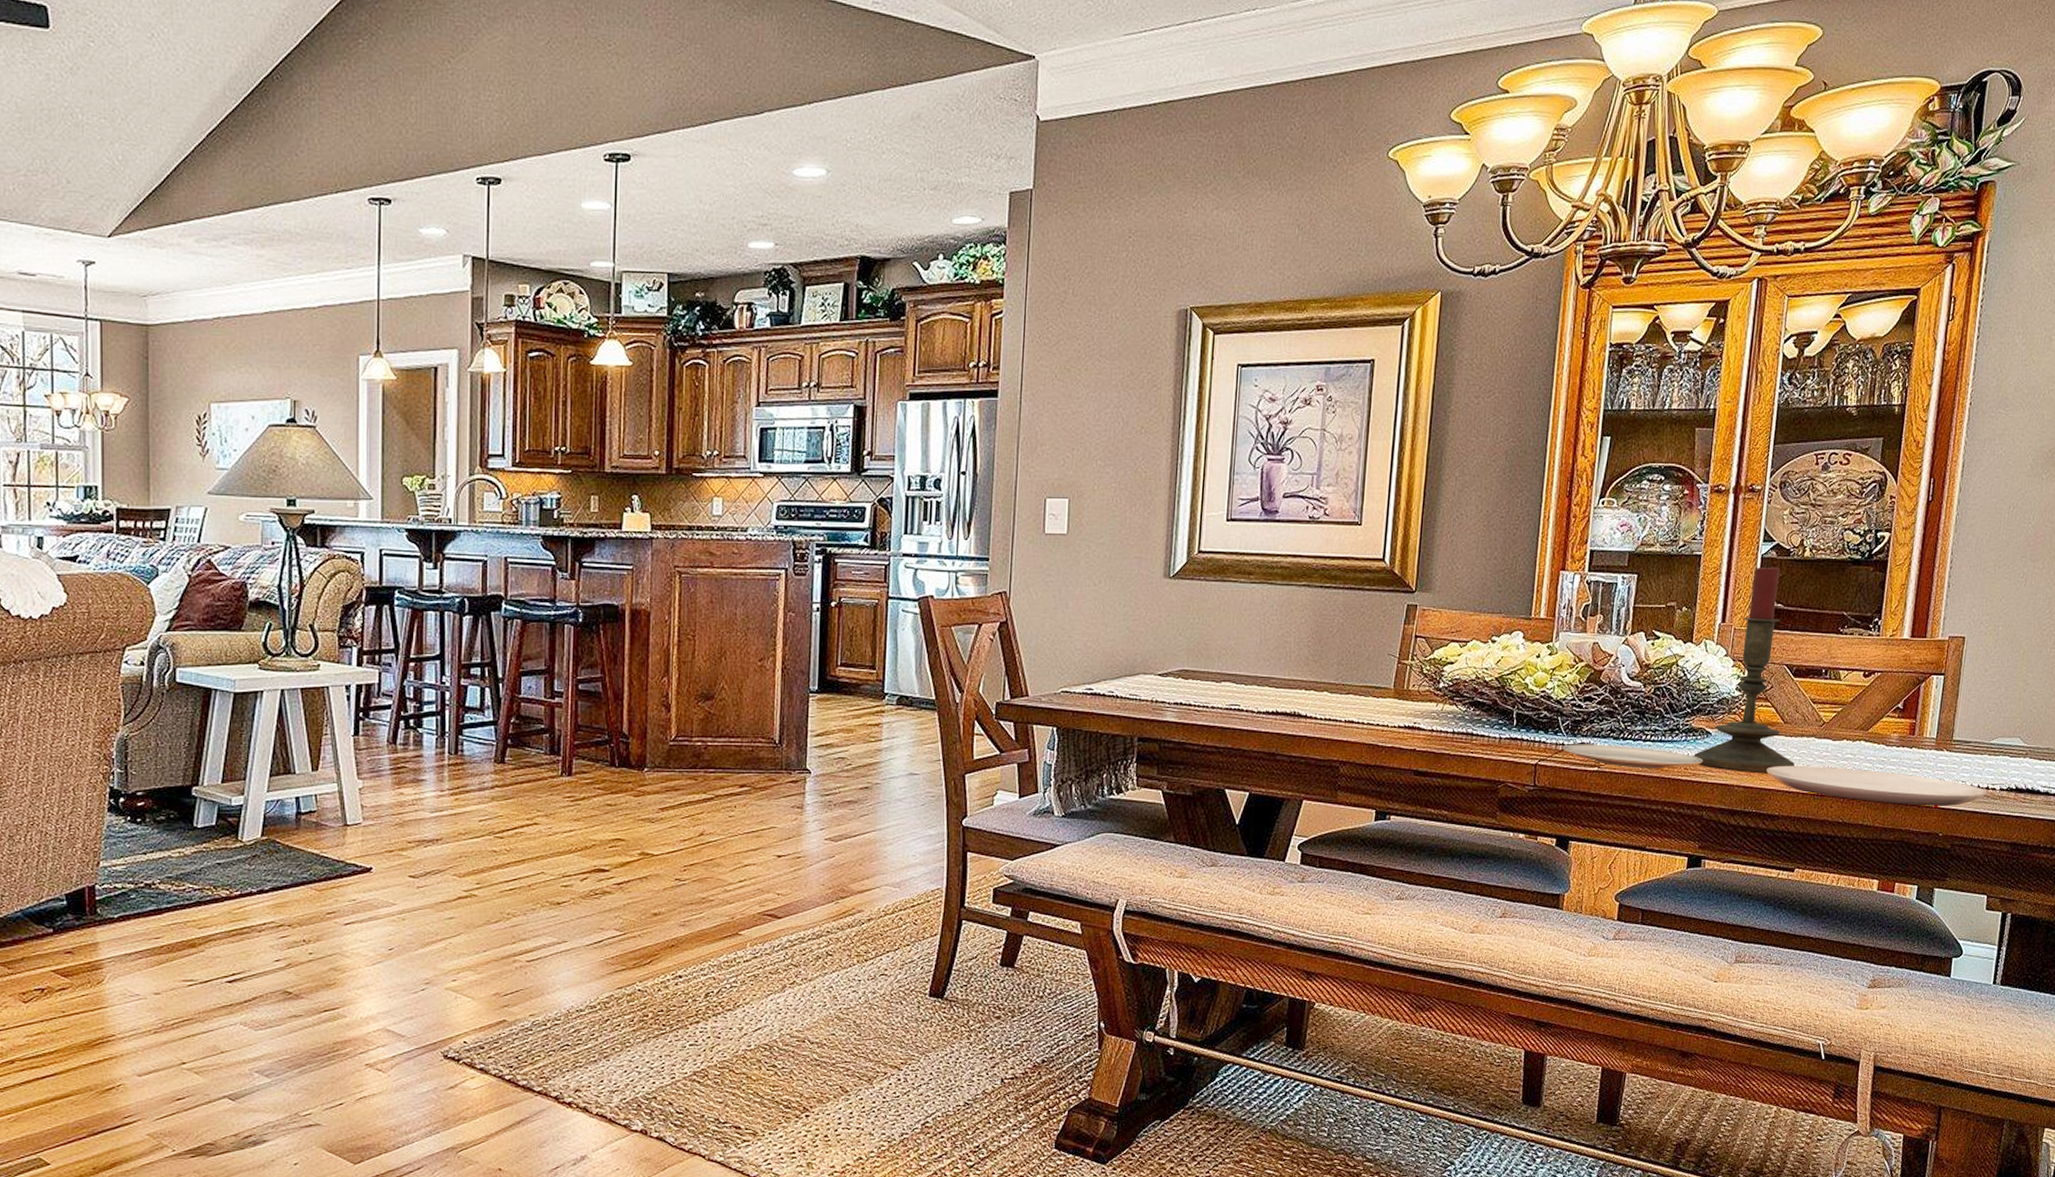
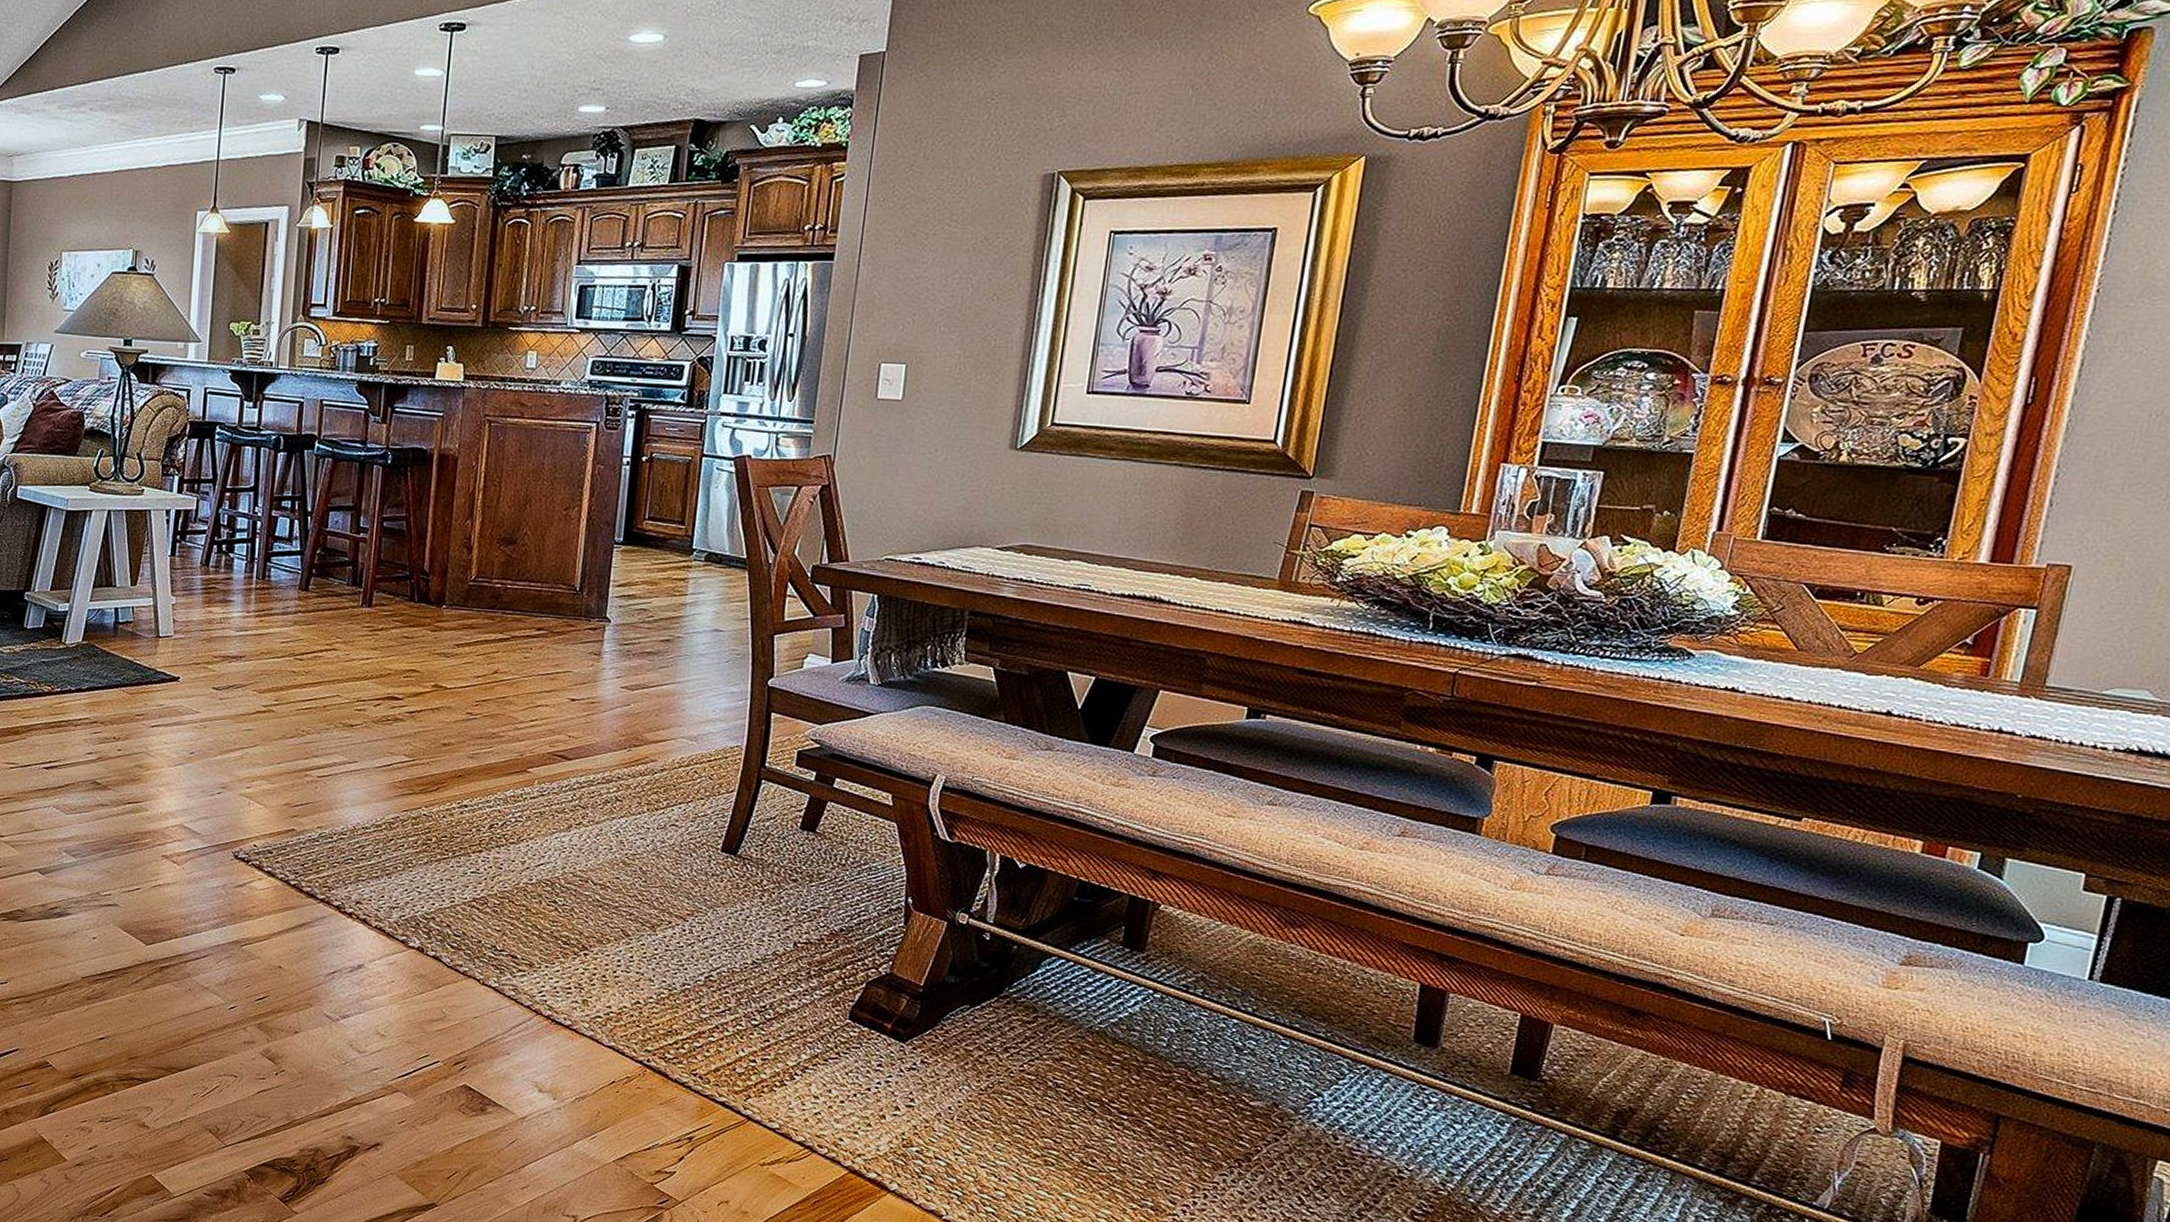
plate: present [1562,744,1703,769] -> none [1491,654,1682,691]
candle: present [1693,560,1795,774] -> none [1668,463,1811,706]
plate: present [1766,765,1986,806] -> none [1769,698,2093,764]

